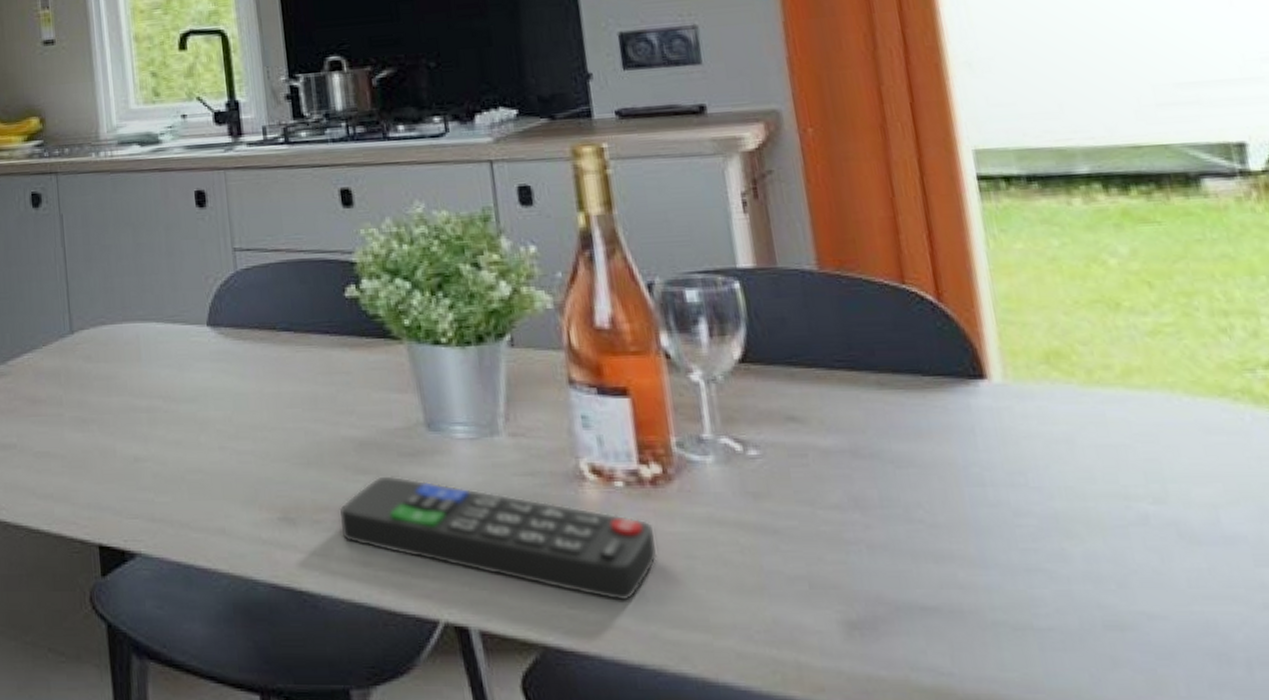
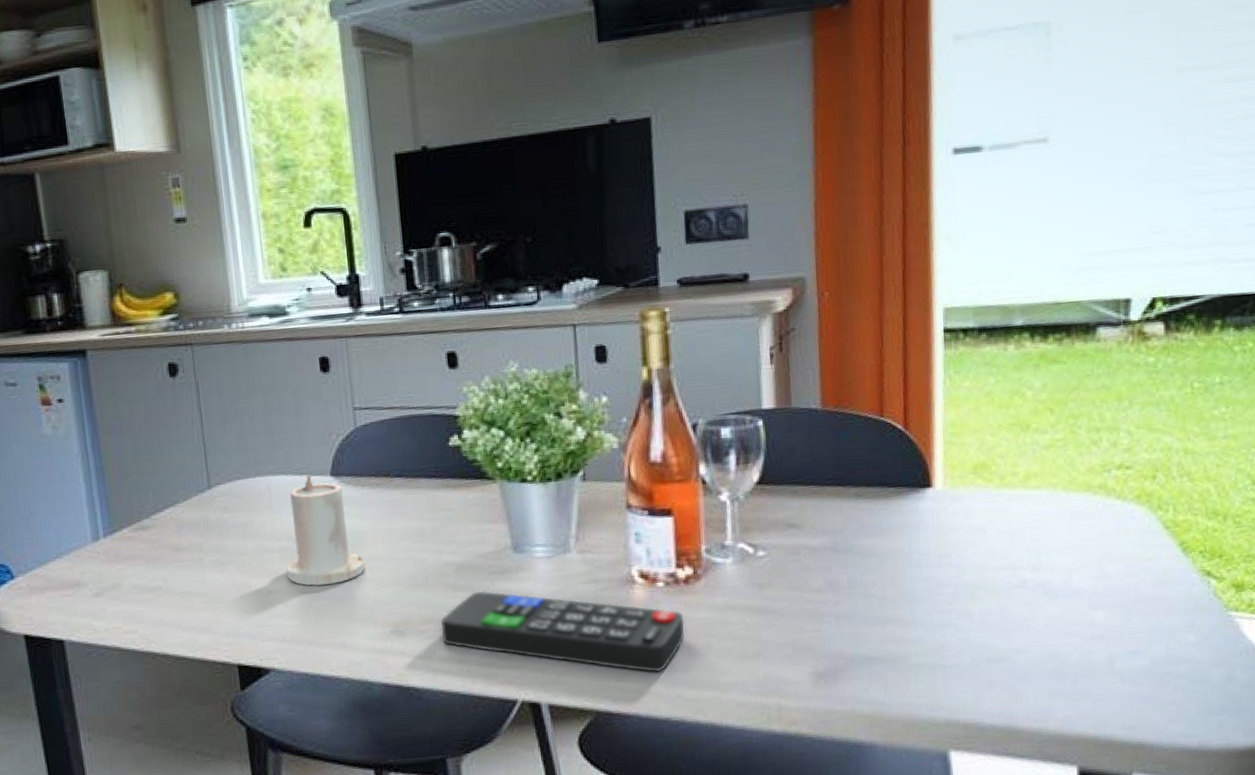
candle: none [156,324,247,455] -> present [286,475,365,586]

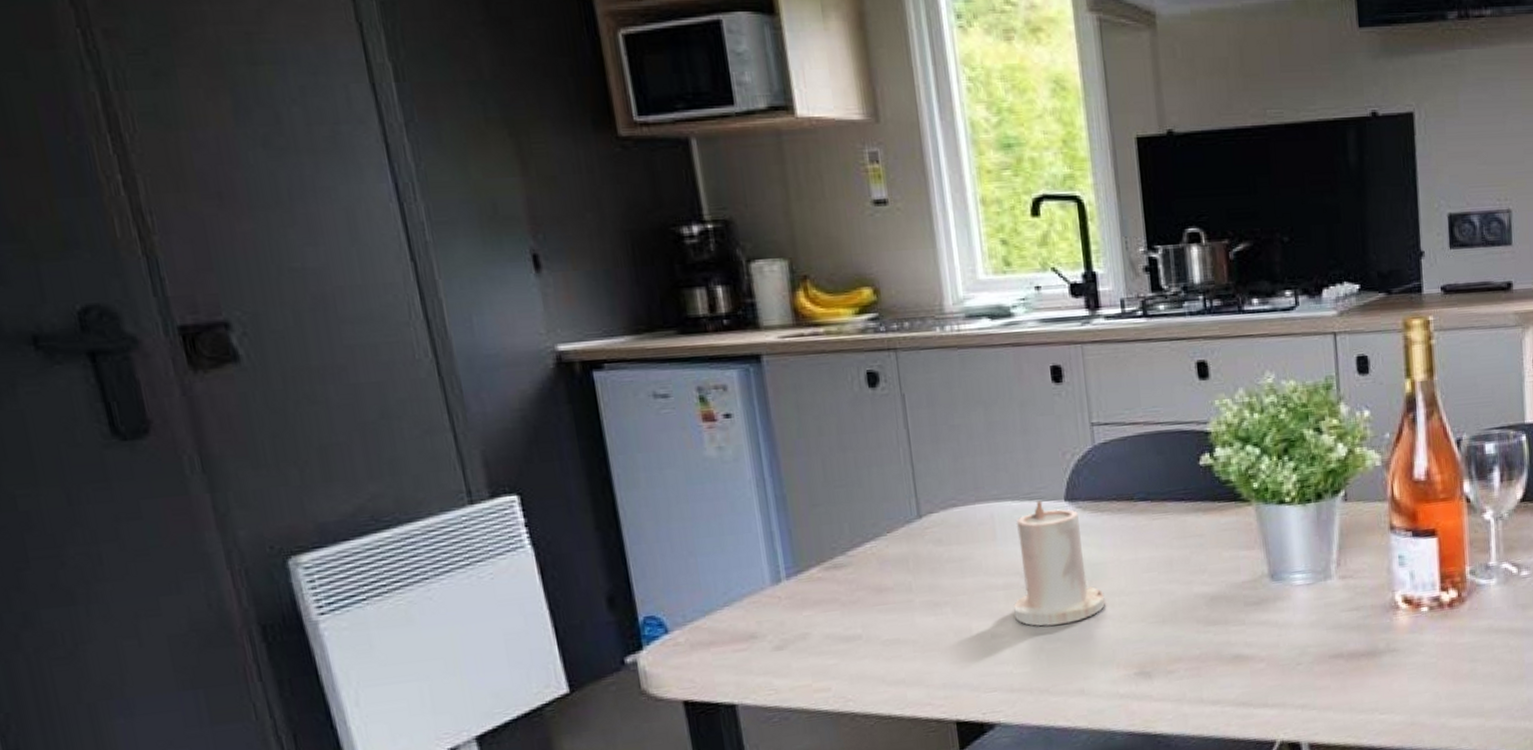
remote control: present [440,590,685,673] -> none [1191,623,1450,703]

